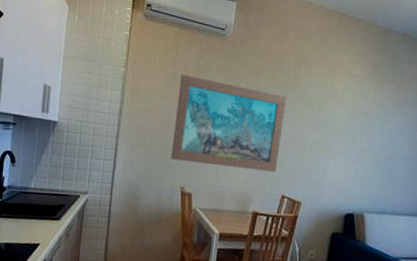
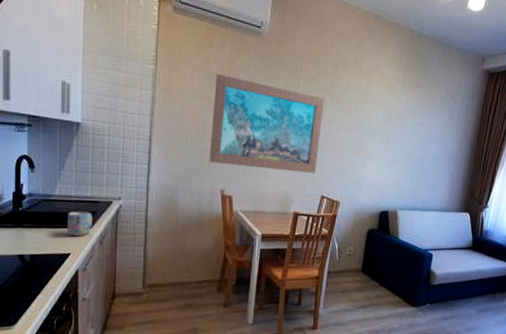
mug: none [38,203,61,228] -> present [67,211,92,236]

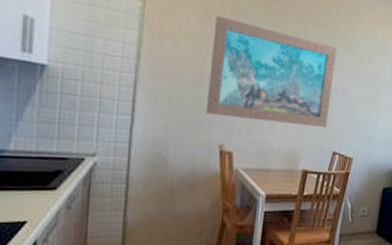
mug: present [67,211,92,236] -> none [23,170,58,200]

